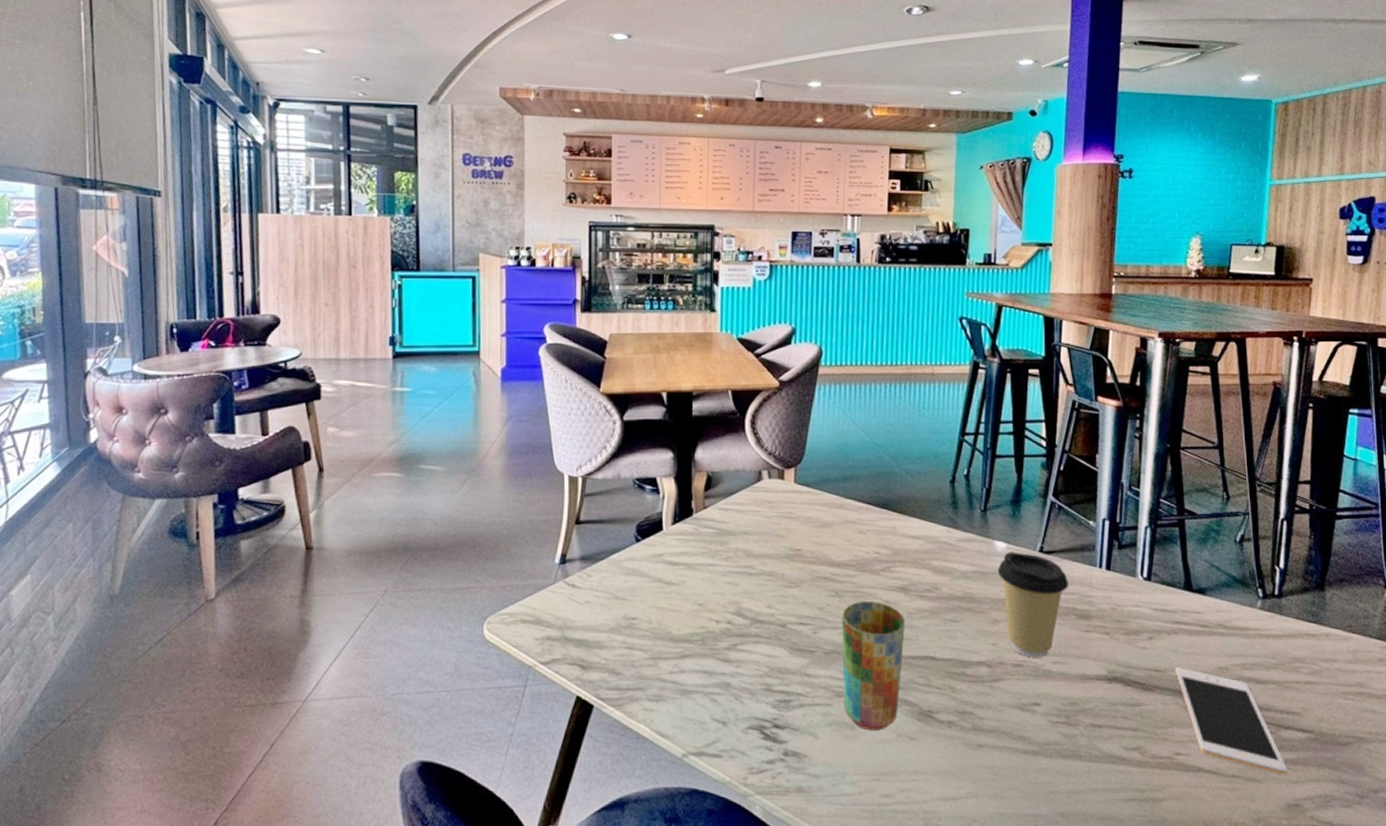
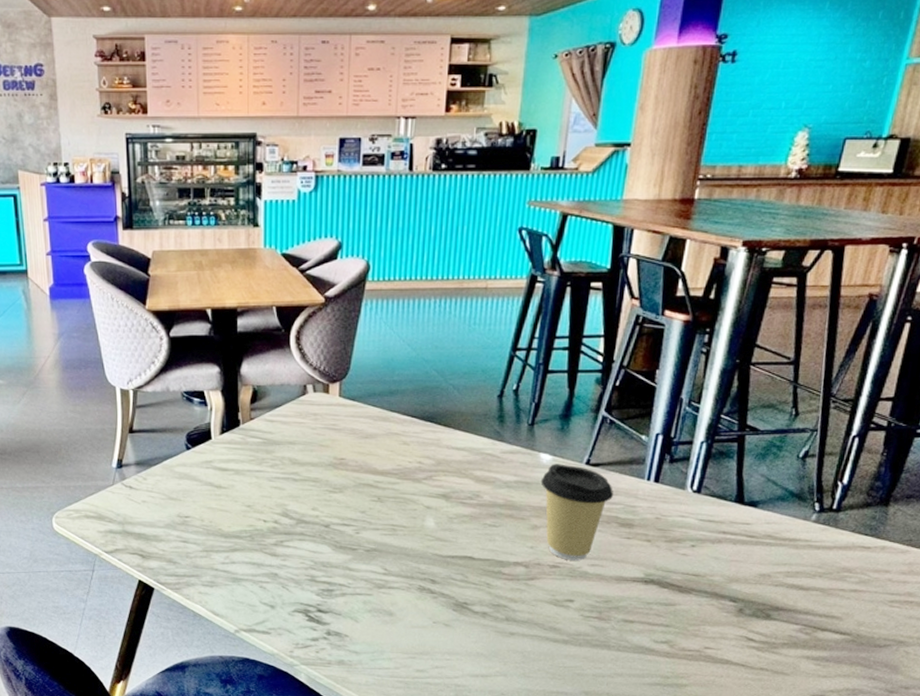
cup: present [842,600,906,731] -> none [382,506,446,618]
cell phone: present [1175,667,1287,776] -> none [714,573,818,671]

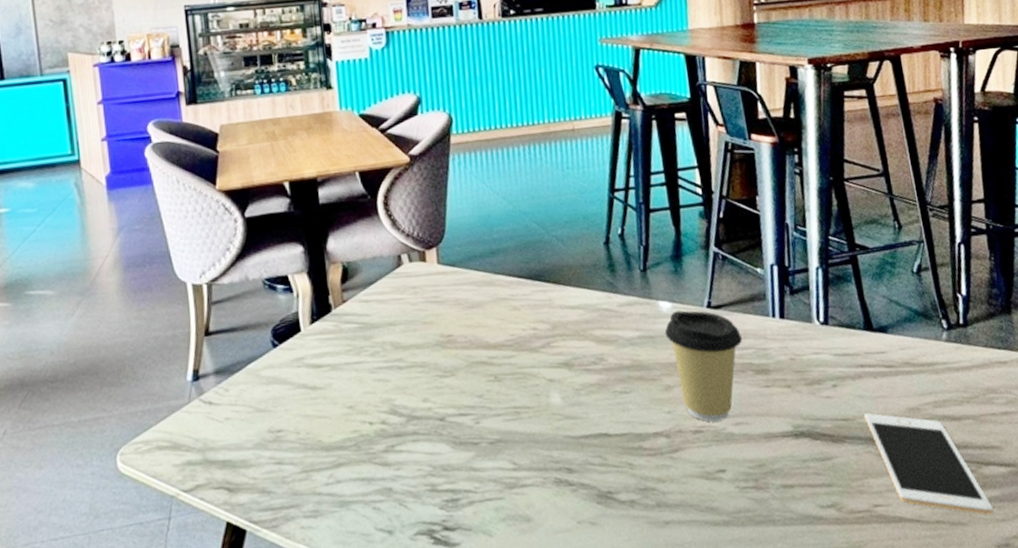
cell phone: none [714,573,818,671] -> present [864,413,993,516]

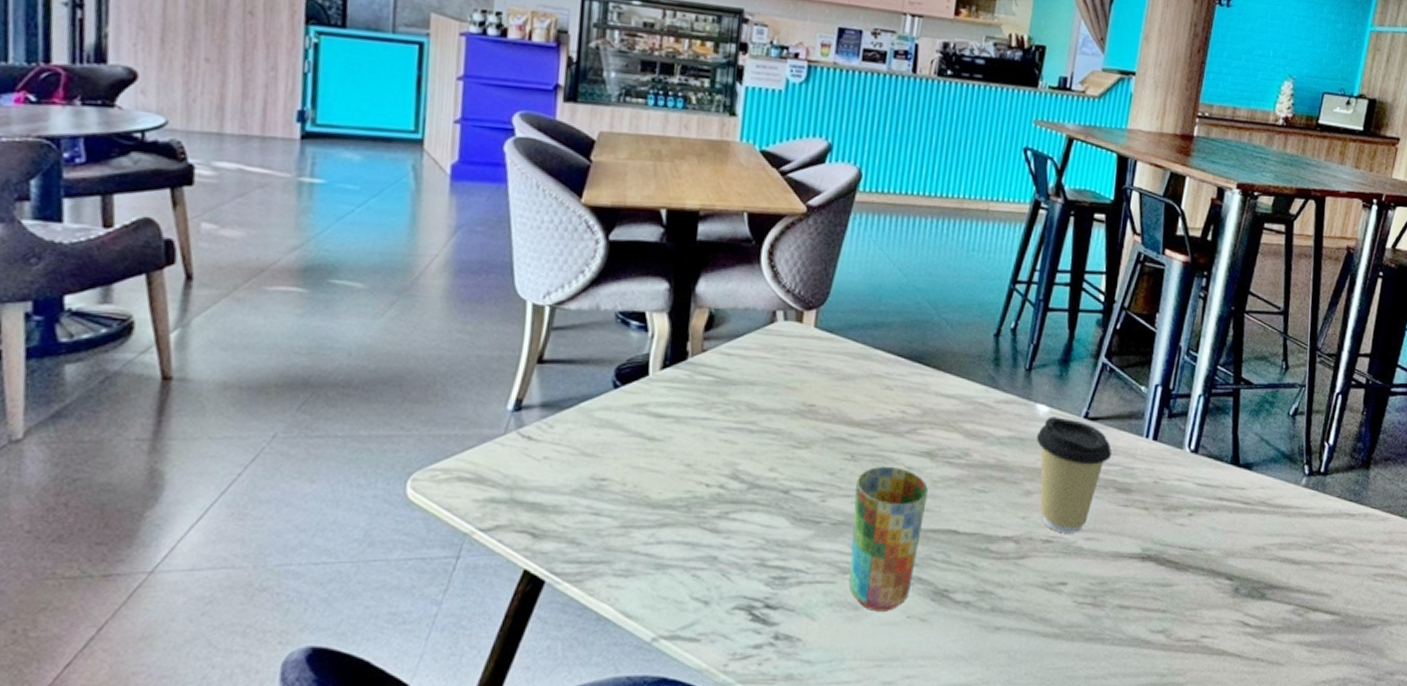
cup: none [504,381,576,521] -> present [849,466,929,612]
cell phone: present [864,413,993,516] -> none [1211,546,1310,659]

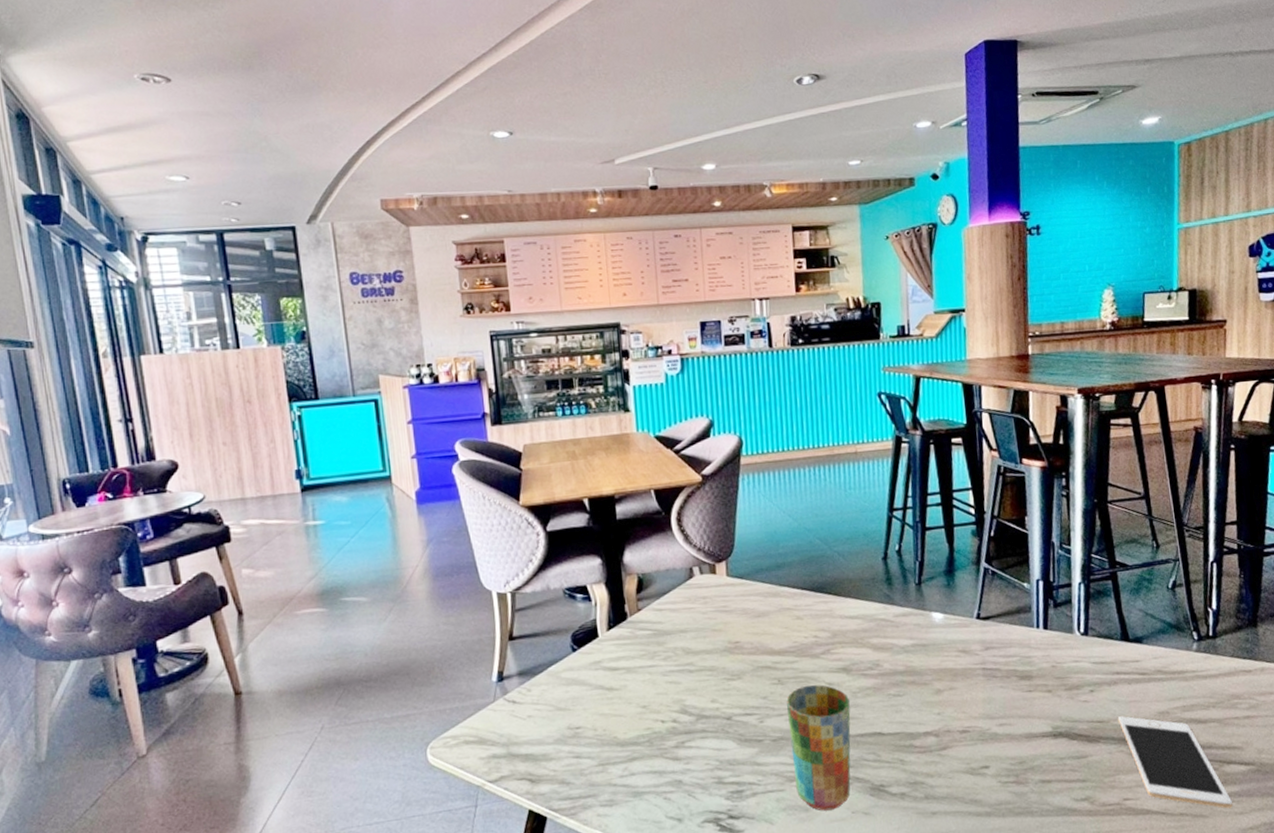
coffee cup: present [1036,416,1112,533] -> none [936,621,1009,723]
cell phone: none [1211,546,1310,659] -> present [1117,716,1233,809]

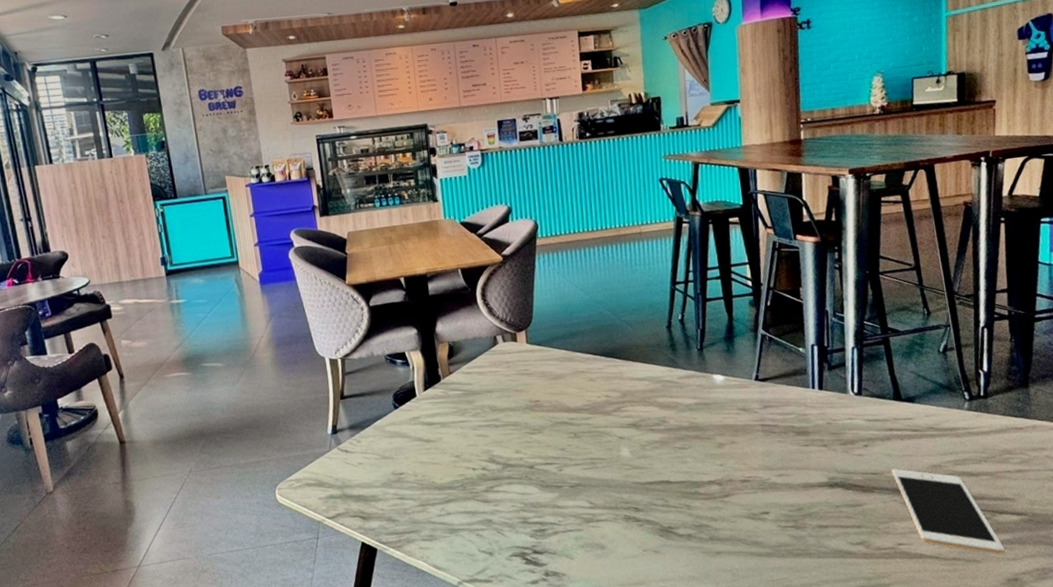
cup: present [786,684,851,811] -> none [582,438,642,549]

